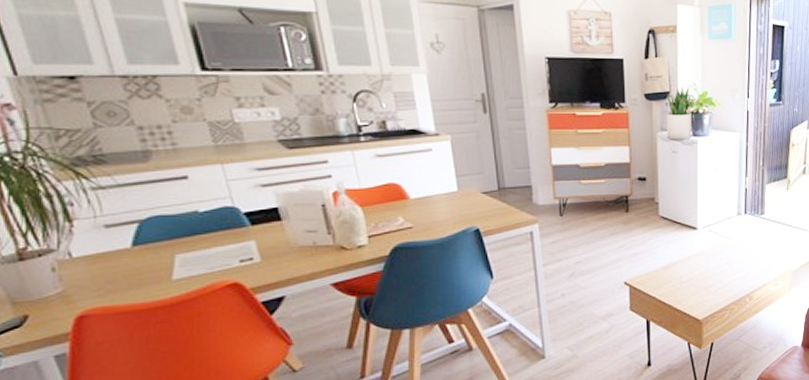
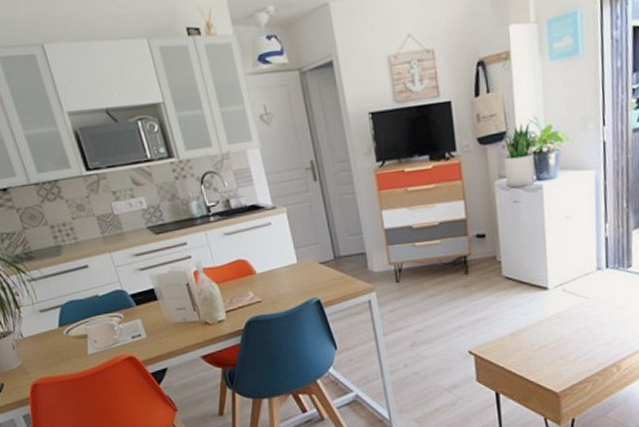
plate: none [136,232,232,260] -> present [62,312,124,338]
mug: none [170,236,226,275] -> present [83,316,122,350]

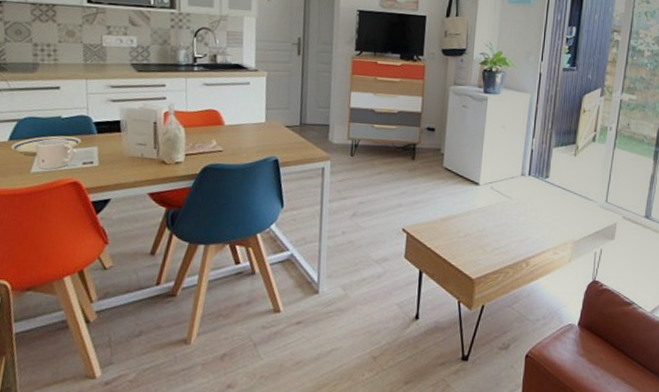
planter: present [503,122,536,188] -> none [459,45,487,96]

